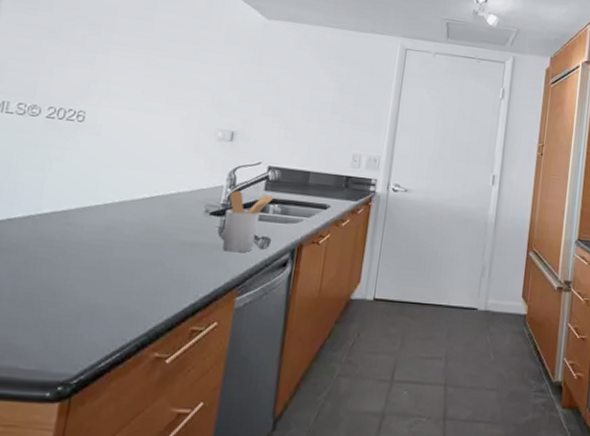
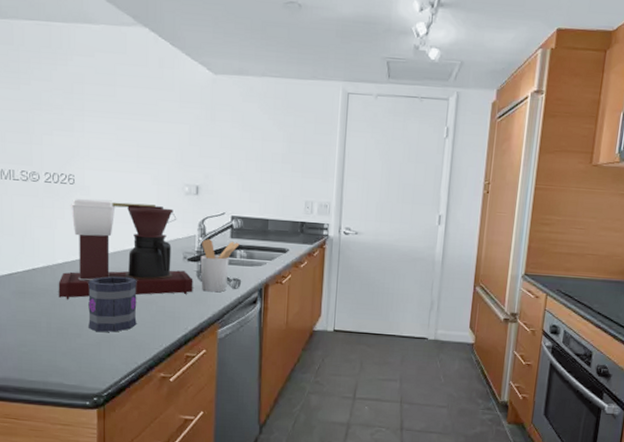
coffee maker: none [35,138,214,258] -> present [58,198,193,299]
mug: none [68,230,143,300] -> present [88,276,137,333]

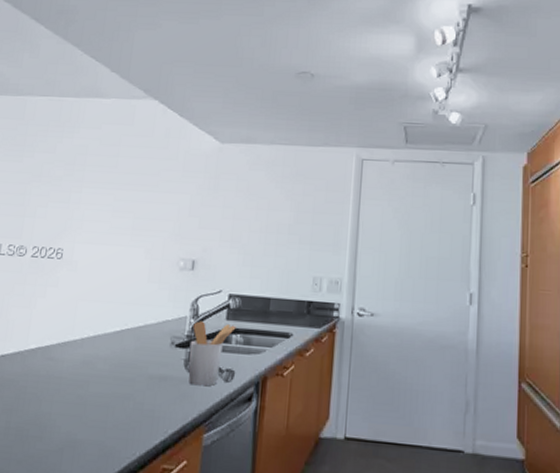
coffee maker: present [58,198,193,299] -> none [24,274,180,393]
mug: present [88,276,137,333] -> none [52,365,116,436]

